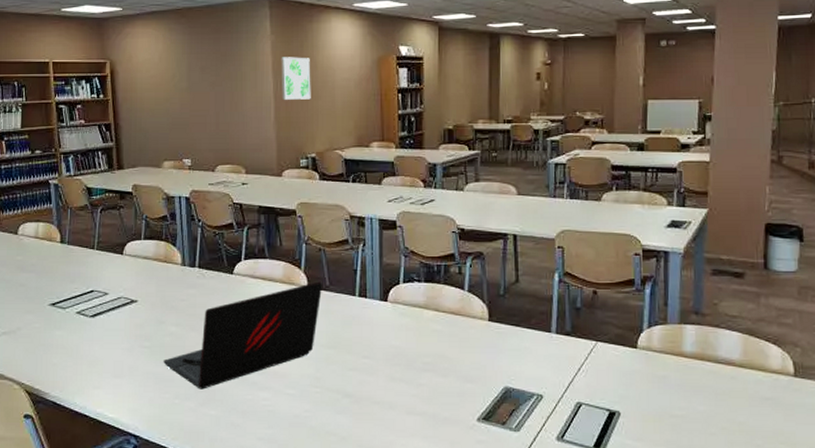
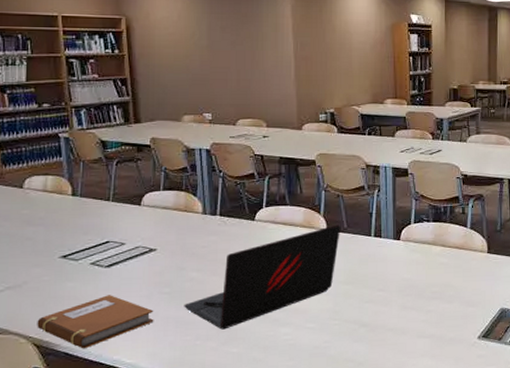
notebook: none [28,346,135,400] -> present [37,295,154,349]
wall art: present [281,57,311,100] -> none [301,20,330,60]

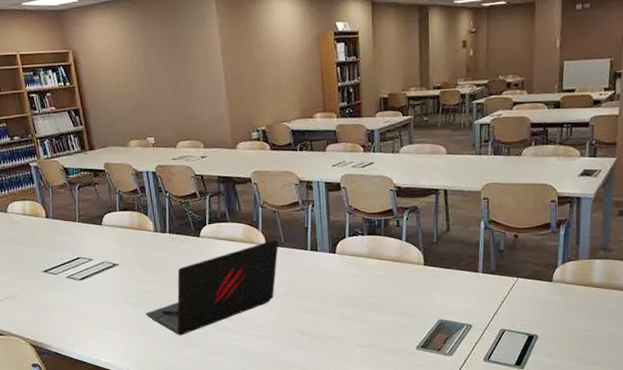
notebook: present [37,295,154,349] -> none [31,304,123,350]

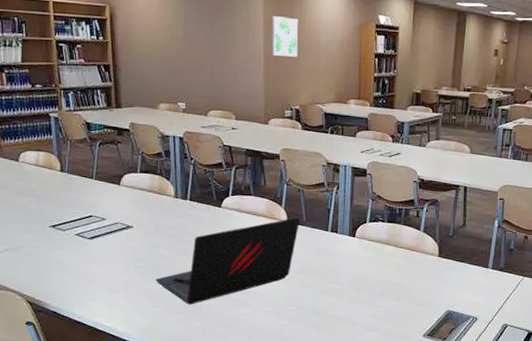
wall art: none [228,37,258,79] -> present [271,16,298,57]

